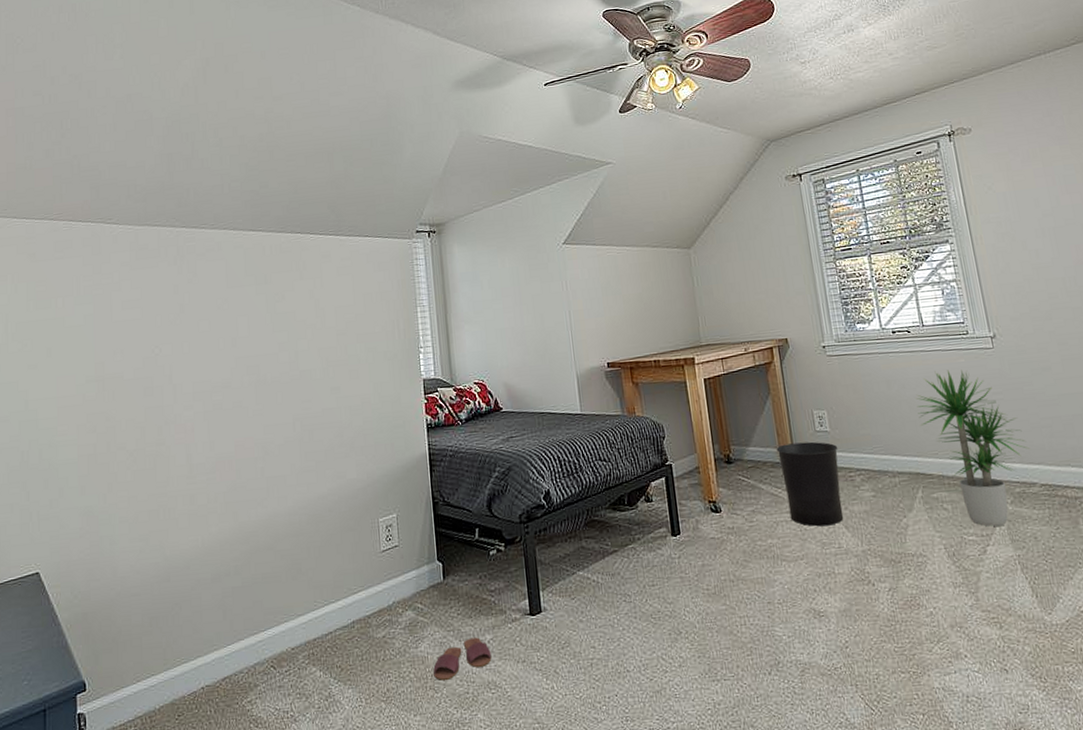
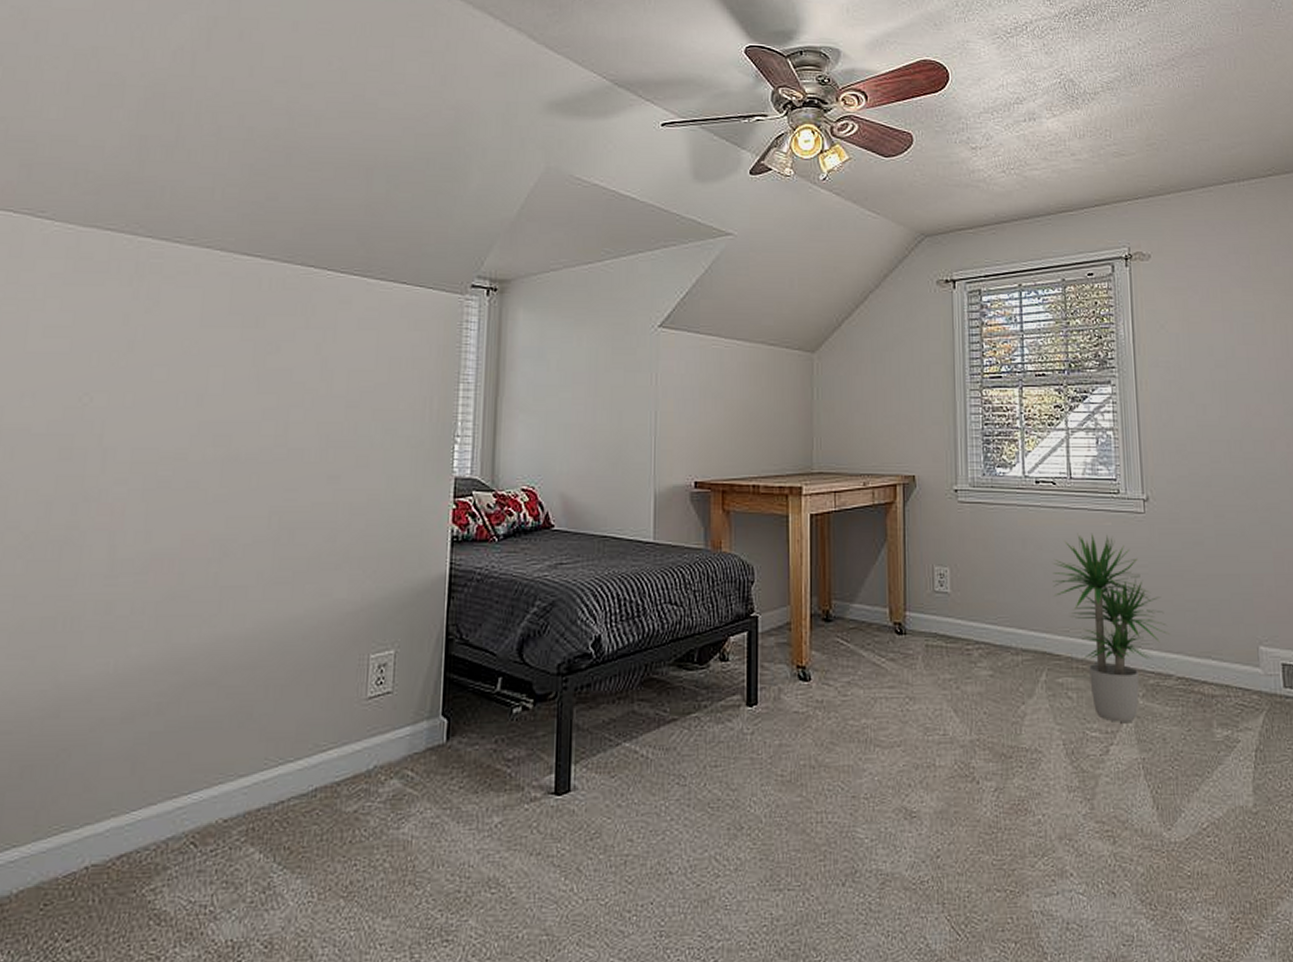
slippers: present [433,637,492,680] -> none [417,819,497,873]
waste bin: present [776,441,844,527] -> none [885,603,958,708]

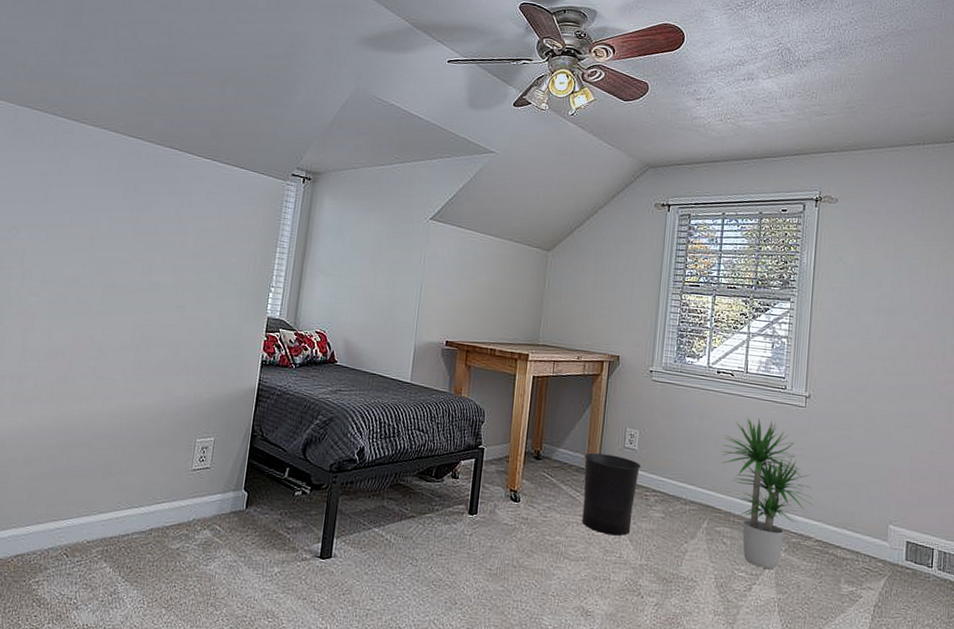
waste bin: none [885,603,958,708] -> present [581,452,641,536]

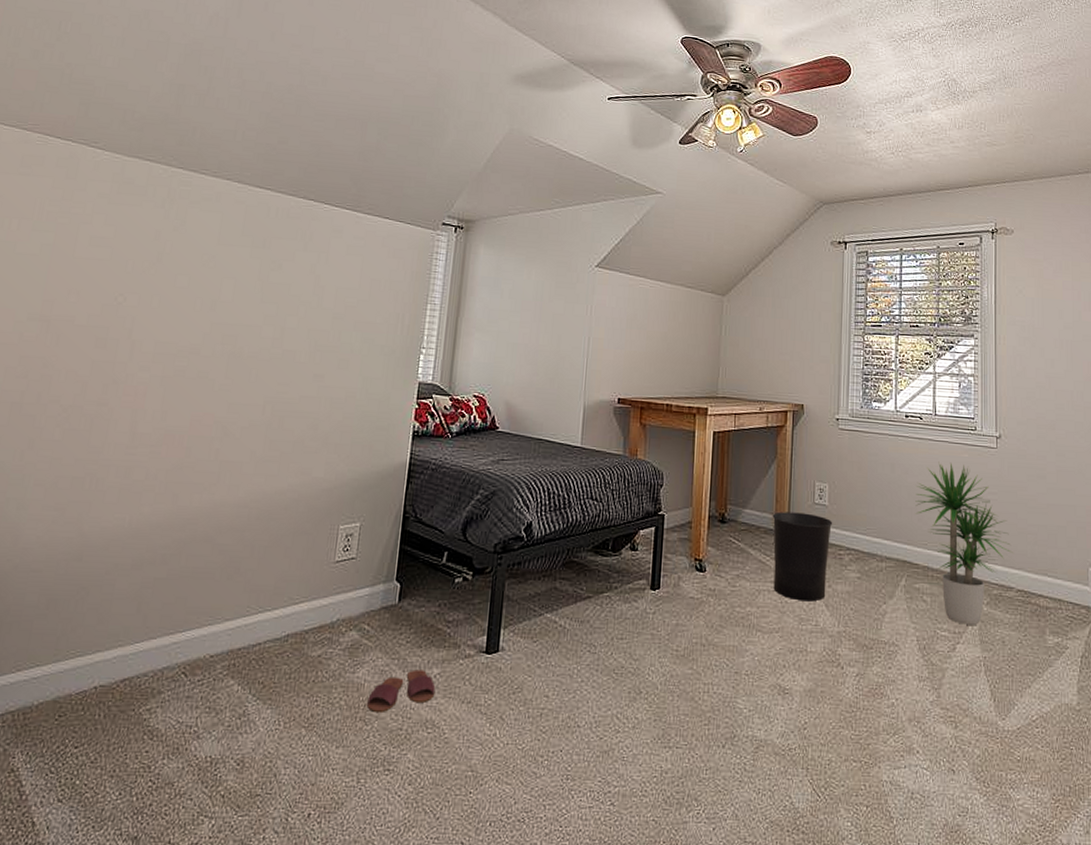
slippers: none [217,567,276,601] -> present [367,669,436,712]

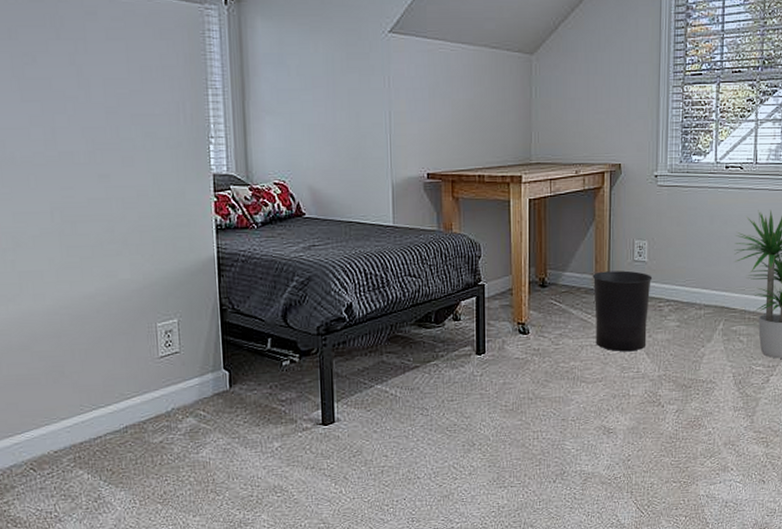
slippers: present [367,669,436,712] -> none [215,444,279,484]

